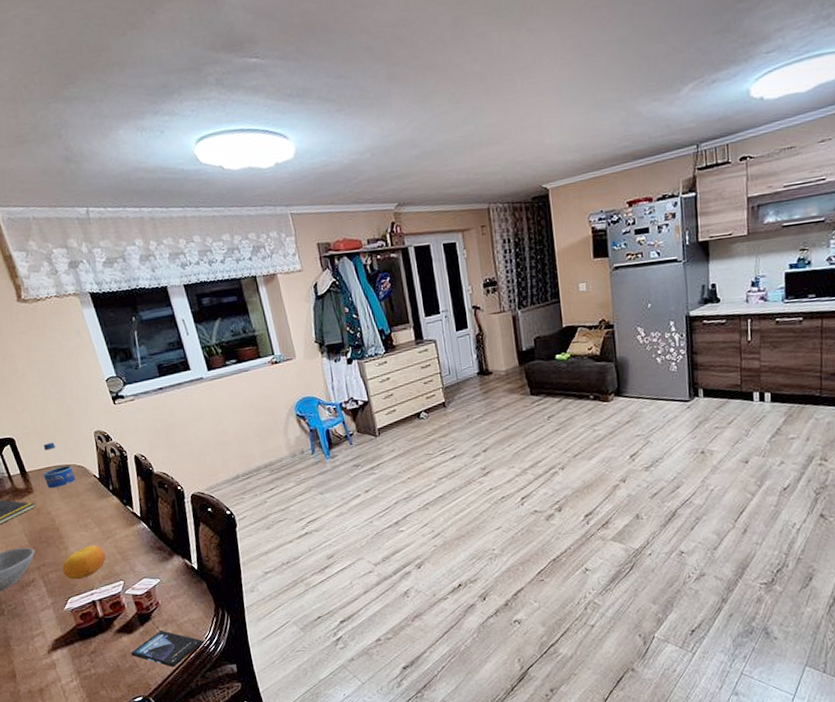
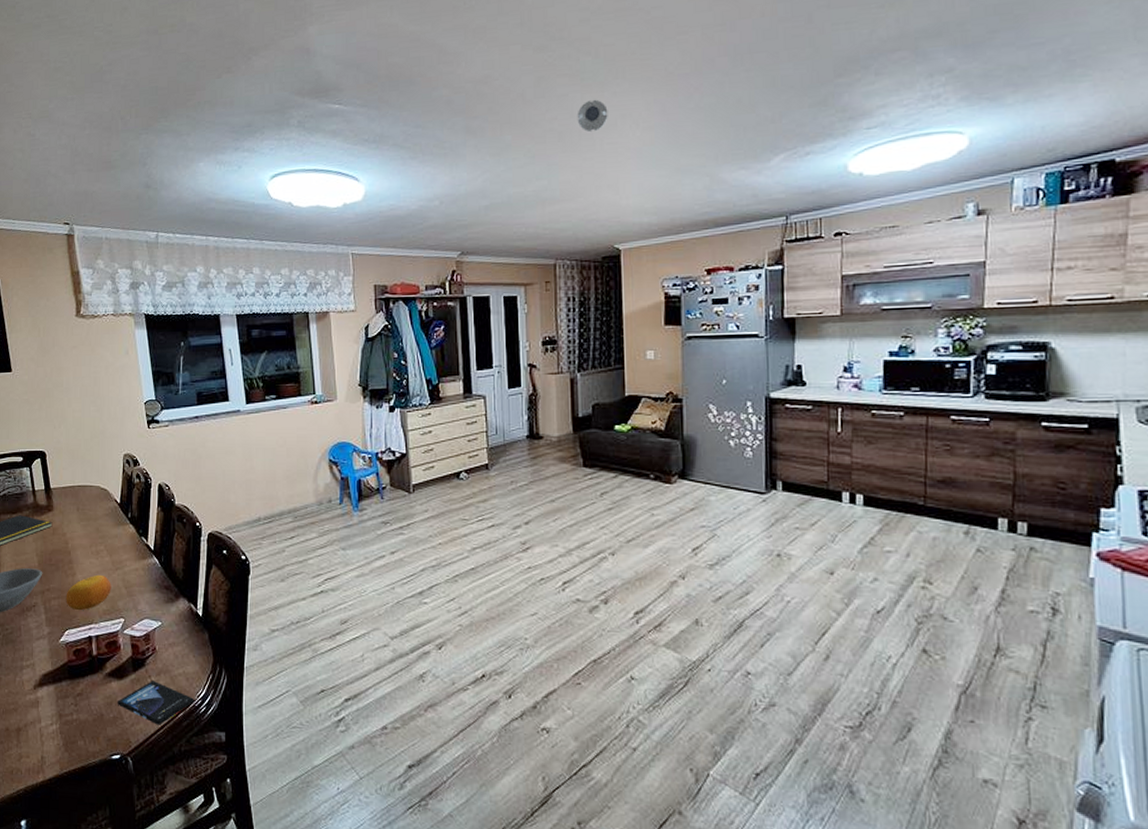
water bottle: present [43,442,76,489] -> none [67,461,97,509]
smoke detector: none [496,37,527,73] -> present [577,99,608,133]

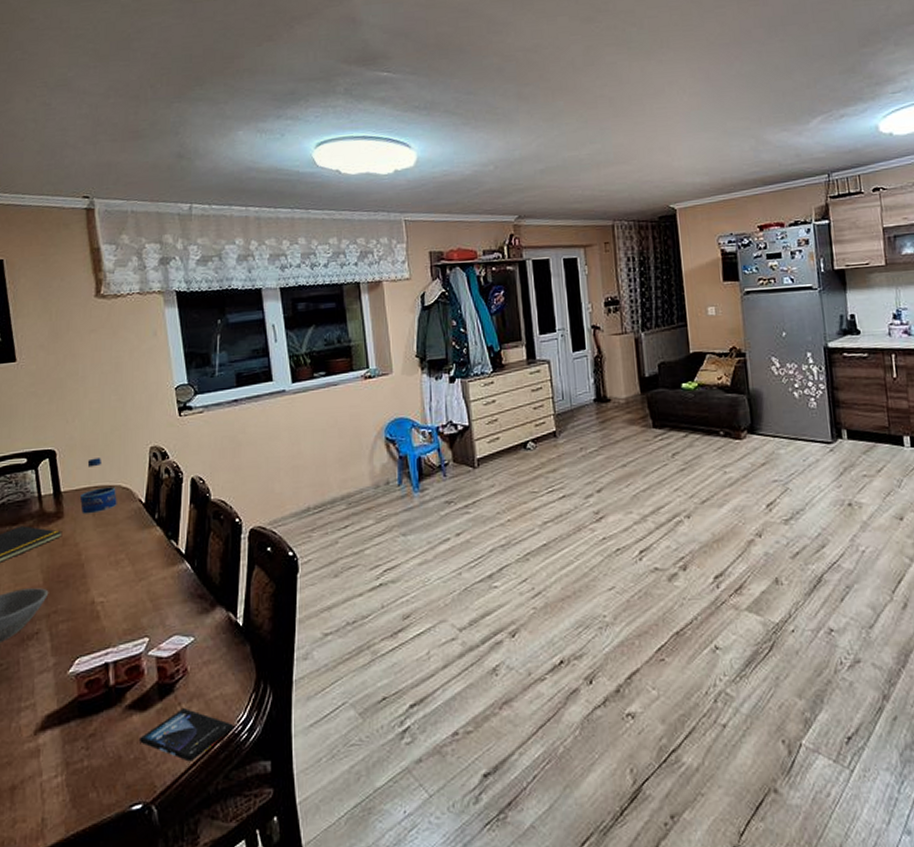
fruit: present [66,574,111,611] -> none [77,588,134,634]
water bottle: none [67,461,97,509] -> present [80,458,117,514]
smoke detector: present [577,99,608,133] -> none [626,67,656,98]

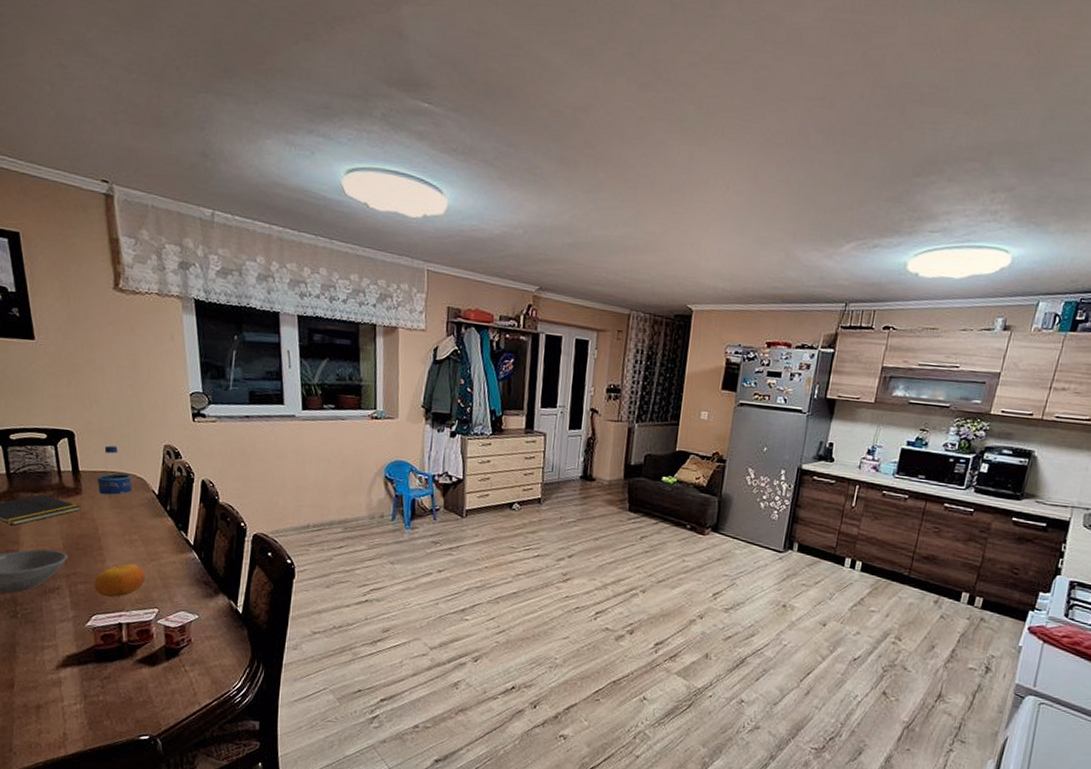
fruit: none [77,588,134,634] -> present [94,563,146,598]
smartphone: present [140,708,234,762] -> none [148,670,230,712]

